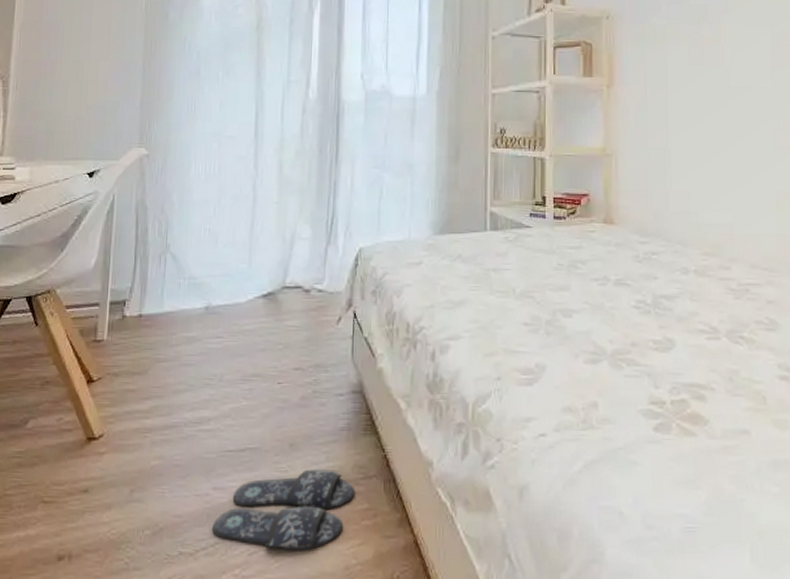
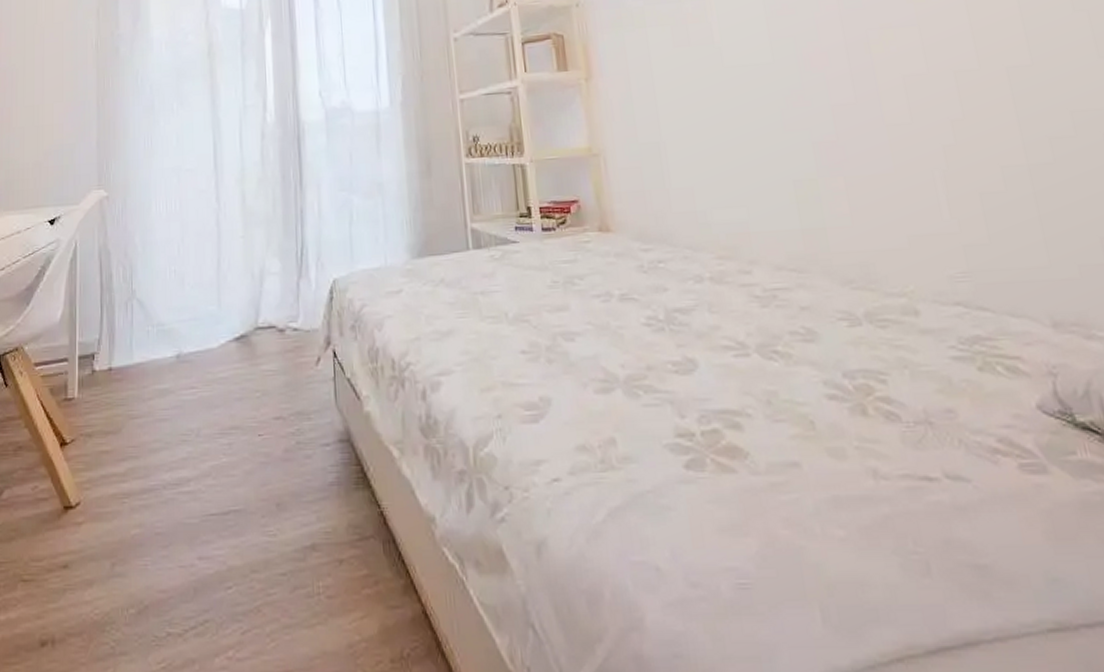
slippers: present [212,469,355,551] -> none [201,531,352,628]

